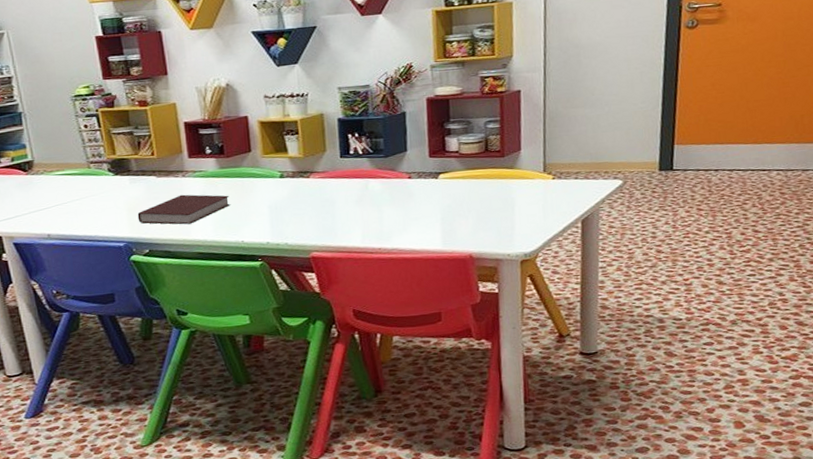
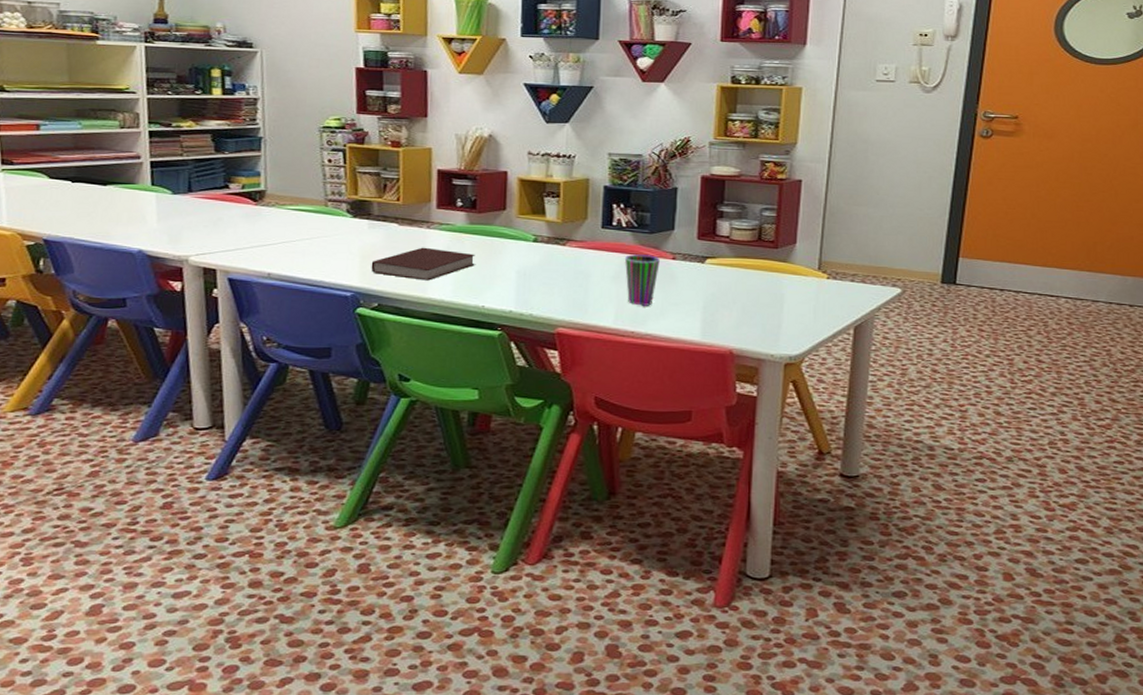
cup: none [365,177,397,224] -> present [625,254,660,306]

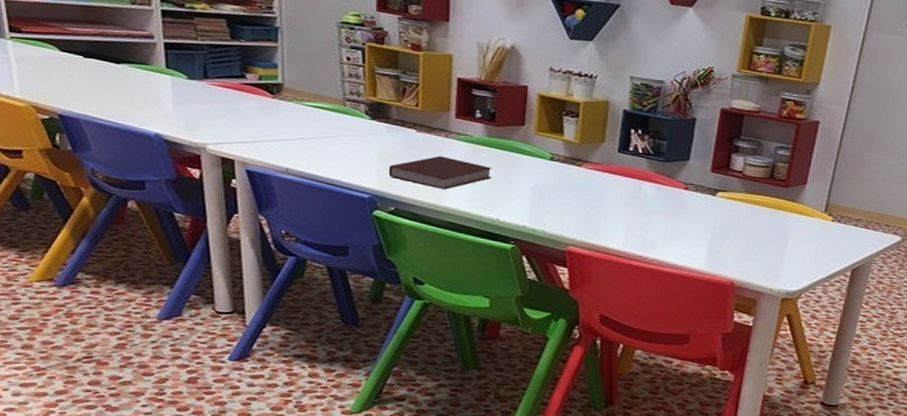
cup: present [625,254,660,306] -> none [638,181,673,233]

